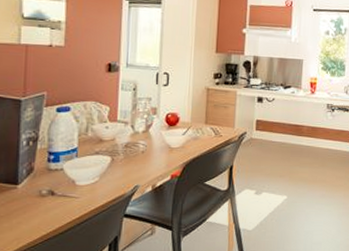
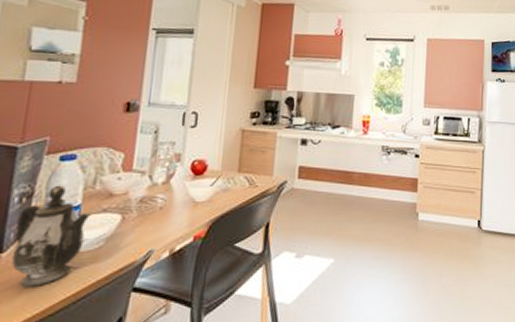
teapot: none [26,132,86,211] -> present [11,185,92,287]

